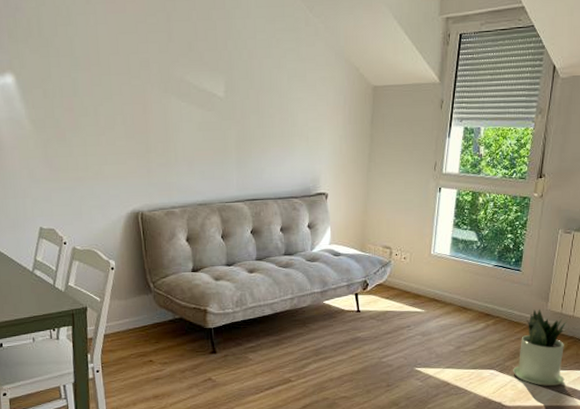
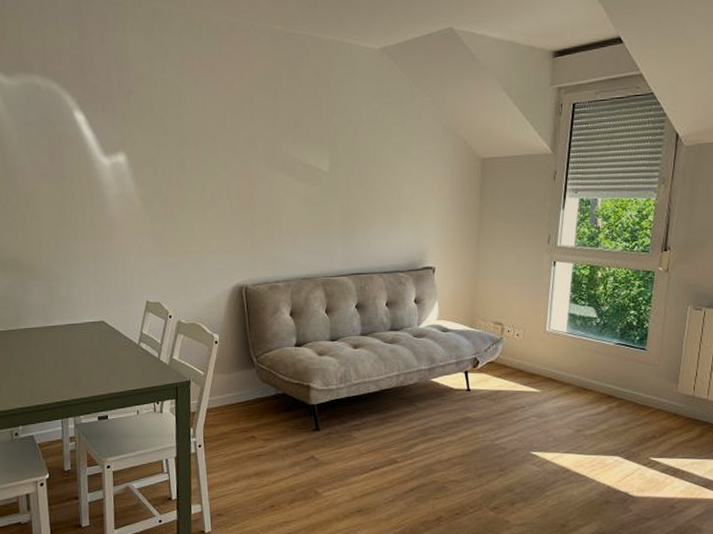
planter: present [513,309,568,387] -> none [640,391,701,477]

